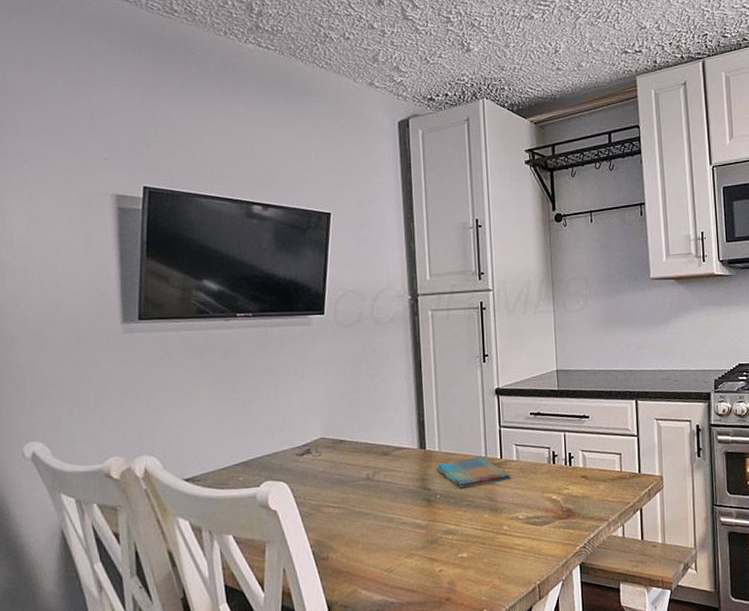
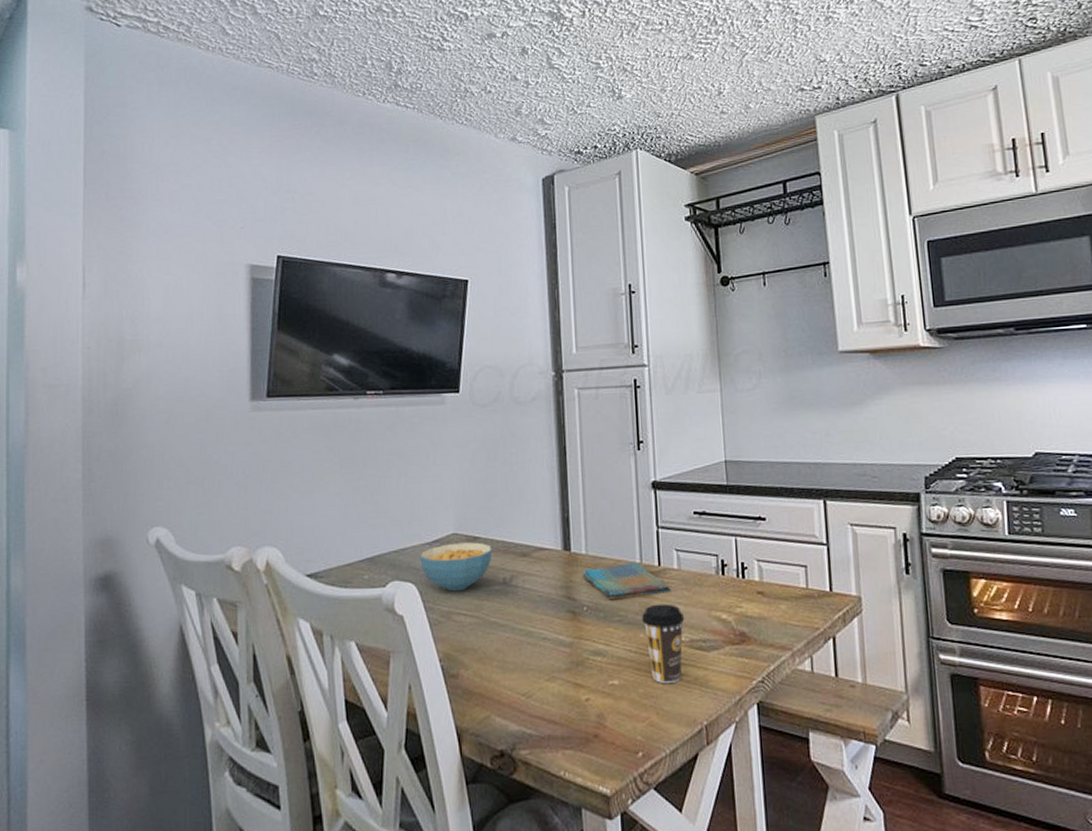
cereal bowl: none [291,444,357,488] -> present [420,542,493,592]
coffee cup: none [487,489,522,554] -> present [642,603,685,684]

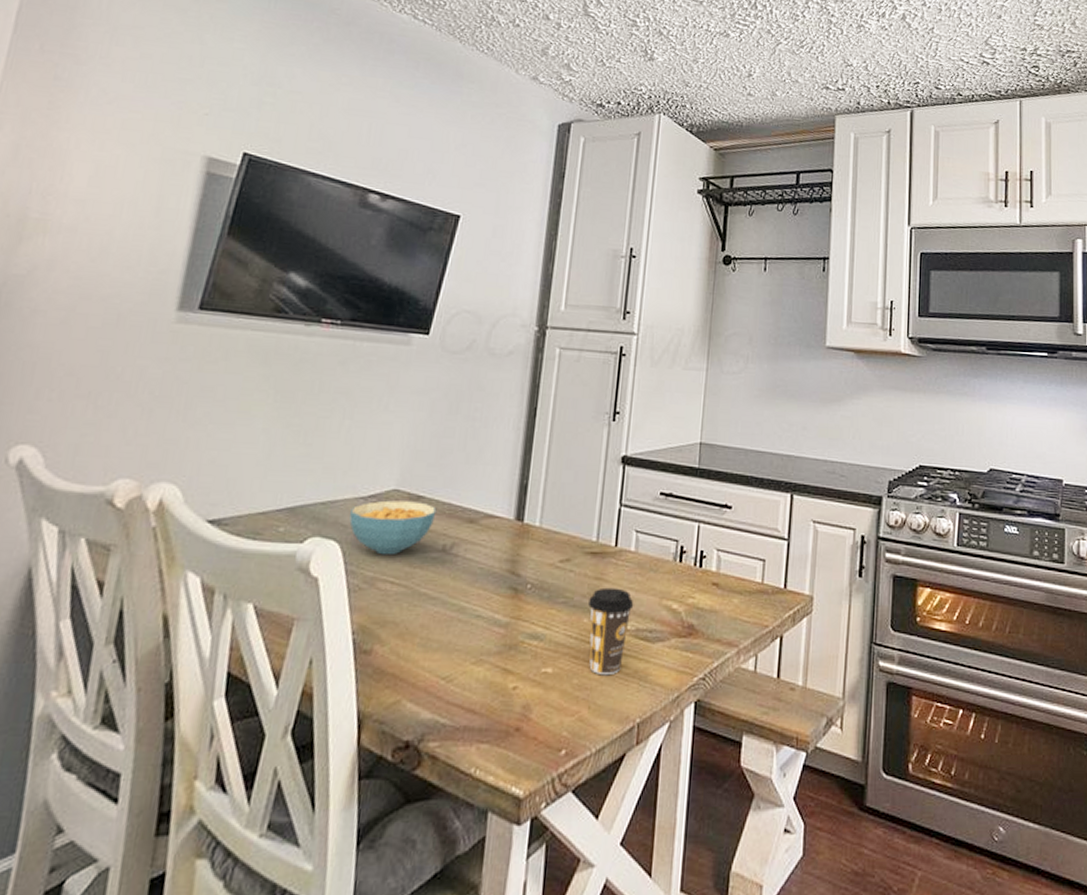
dish towel: present [583,562,670,600] -> none [532,539,624,580]

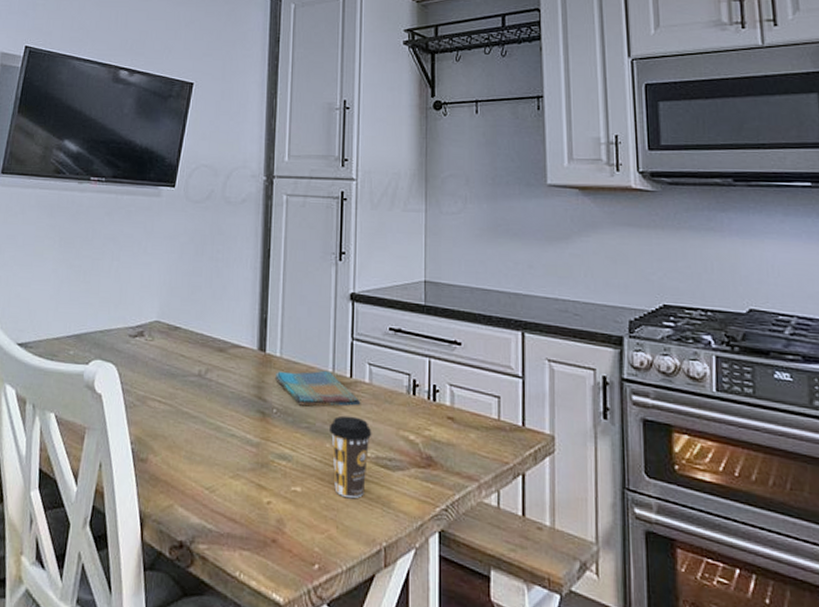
cereal bowl: present [349,500,437,555] -> none [122,330,192,378]
dish towel: none [532,539,624,580] -> present [275,370,360,407]

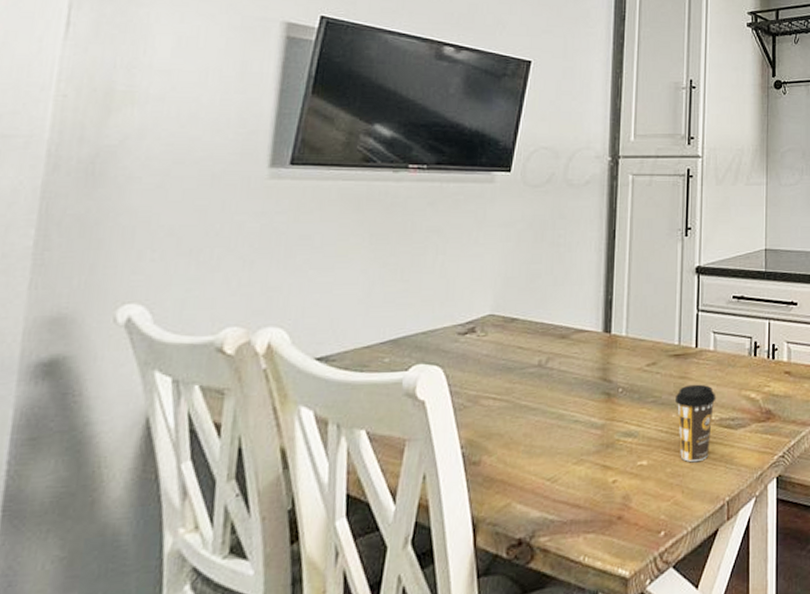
dish towel: present [275,370,360,407] -> none [621,343,705,382]

